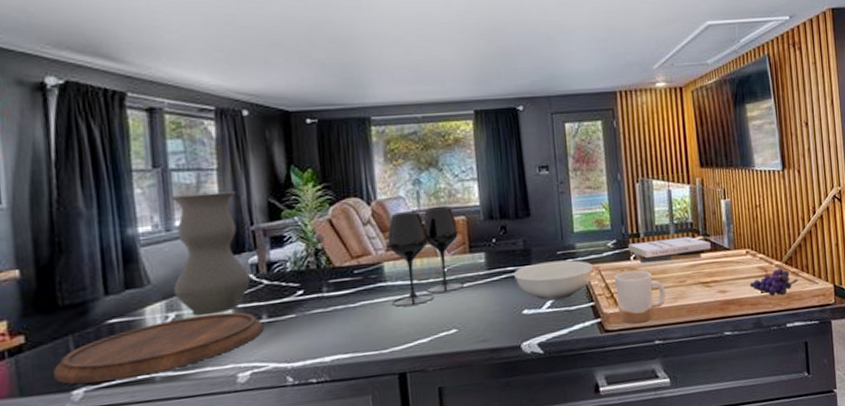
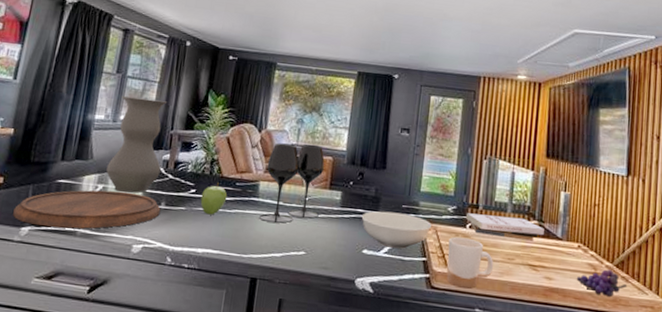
fruit: none [312,275,347,316] -> present [200,183,228,215]

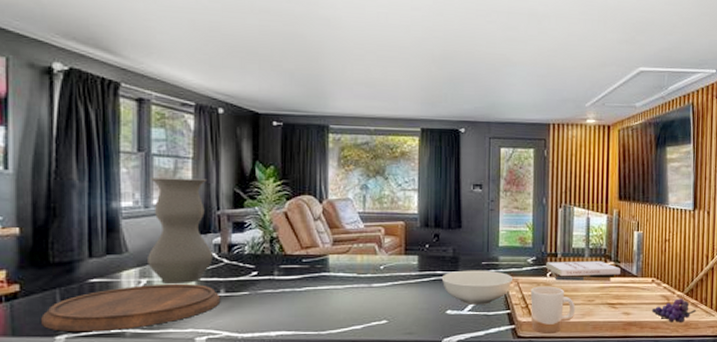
fruit: present [200,183,228,215] -> none [265,262,295,296]
wine glass: present [259,142,325,223] -> none [334,210,397,295]

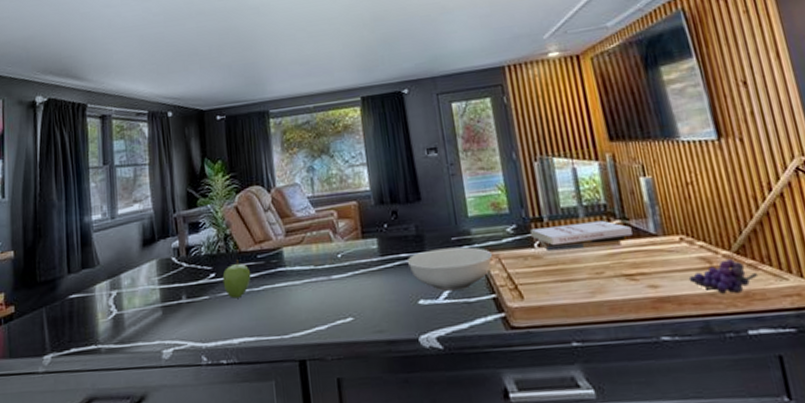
cutting board: present [41,283,221,333] -> none [32,292,183,351]
vase: present [148,178,213,283] -> none [114,183,173,294]
fruit: none [265,262,295,296] -> present [222,260,251,299]
mug: present [530,286,576,335] -> none [517,259,581,322]

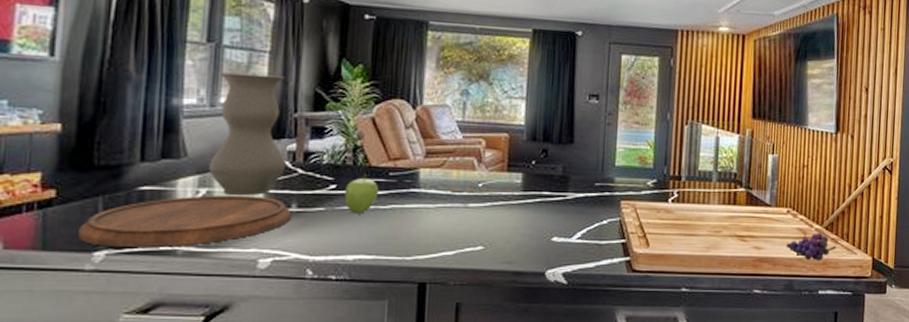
cutting board: none [32,292,183,351] -> present [78,195,292,249]
vase: none [114,183,173,294] -> present [209,72,286,195]
bowl: present [407,246,493,292] -> none [548,191,631,232]
books: present [531,220,633,252] -> none [668,186,752,210]

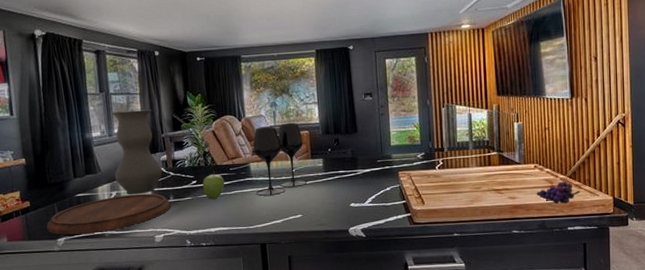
wine glass: none [423,119,500,216] -> present [252,122,307,196]

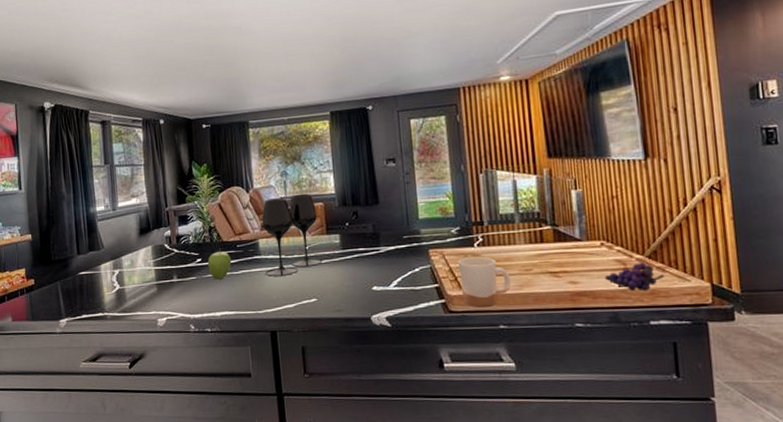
cutting board: present [46,193,171,235] -> none [50,272,175,316]
vase: present [110,109,162,194] -> none [115,181,166,273]
mug: none [422,177,464,220] -> present [458,256,511,309]

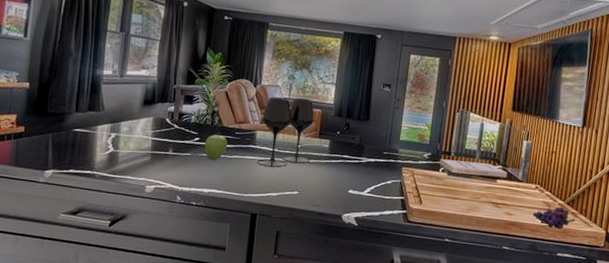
mug: present [458,256,511,309] -> none [421,179,463,223]
books: none [472,226,560,251] -> present [440,159,507,183]

